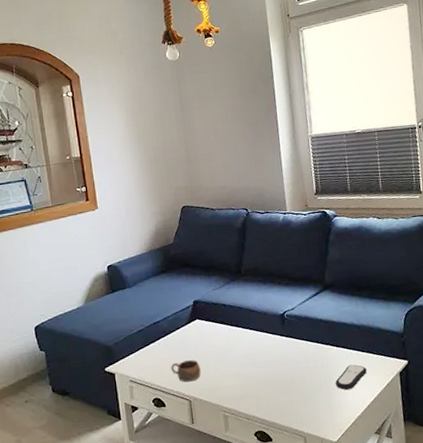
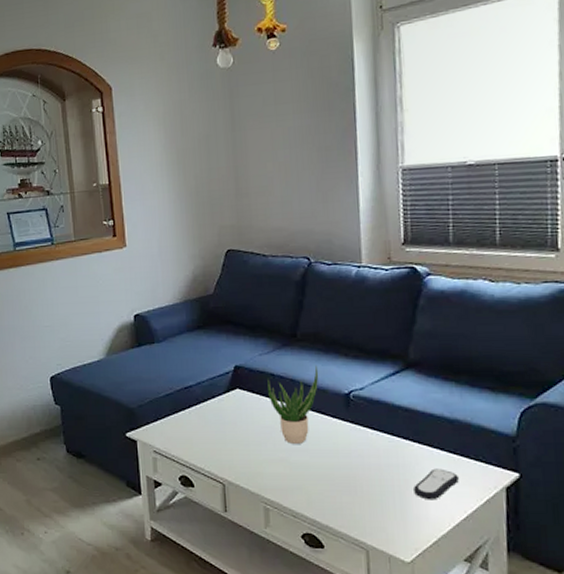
cup: present [171,360,201,383] -> none [203,436,239,462]
potted plant: none [220,293,260,360] -> present [267,365,319,444]

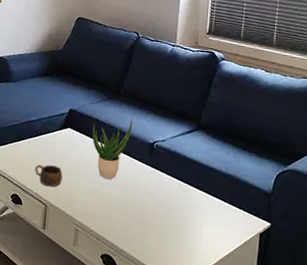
cup: none [203,436,239,462] -> present [35,164,63,187]
remote control: present [414,468,459,500] -> none [192,212,226,238]

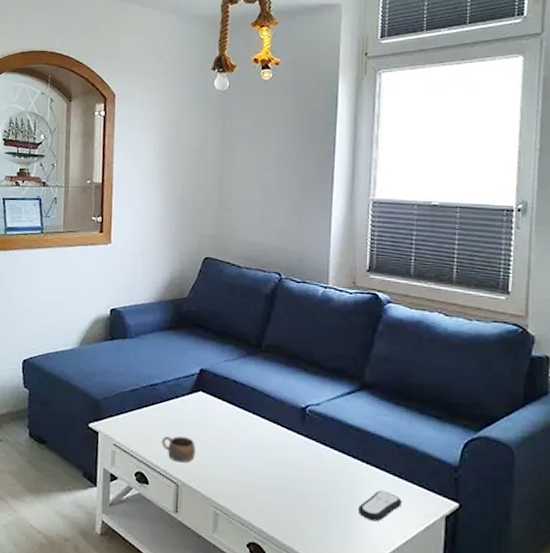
potted plant: present [92,117,133,179] -> none [229,376,279,452]
remote control: none [192,212,226,238] -> present [358,490,401,522]

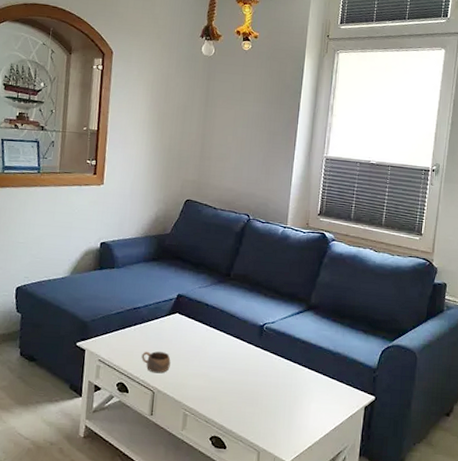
remote control: present [358,490,401,522] -> none [300,389,333,414]

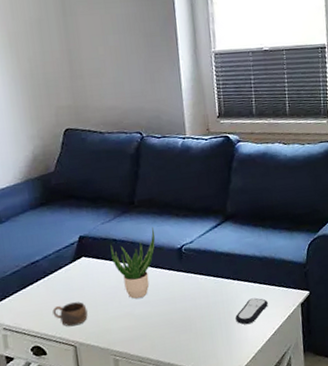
potted plant: none [201,300,243,363] -> present [110,226,155,299]
remote control: none [300,389,333,414] -> present [235,297,268,325]

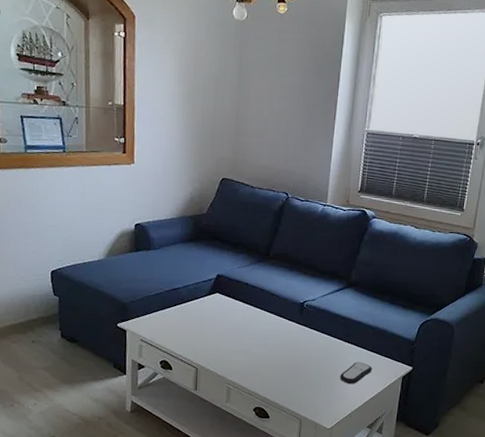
cup: present [53,301,88,327] -> none [183,330,213,351]
potted plant: present [110,226,155,299] -> none [241,279,283,339]

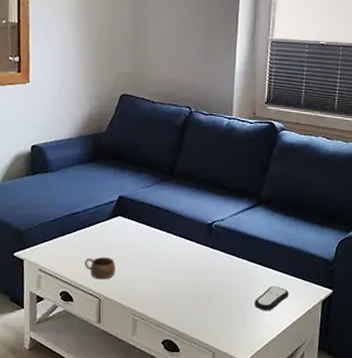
cup: none [183,330,213,351] -> present [84,257,116,280]

